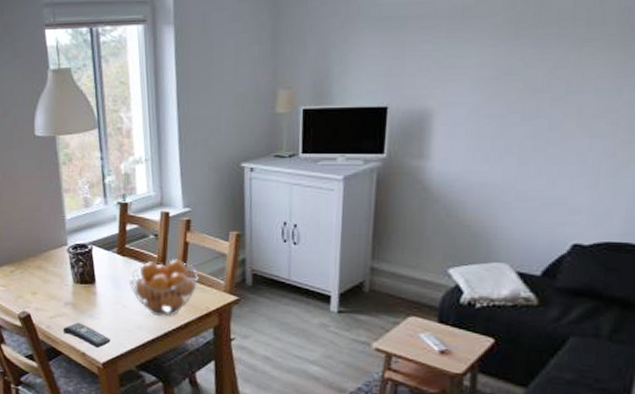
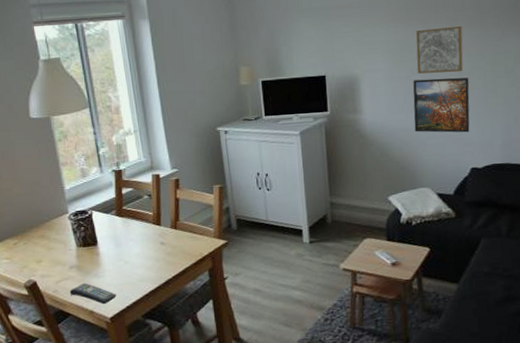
fruit basket: present [128,259,199,317] -> none [128,214,191,267]
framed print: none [499,120,593,197] -> present [413,77,470,133]
wall art: none [516,47,596,113] -> present [416,25,464,74]

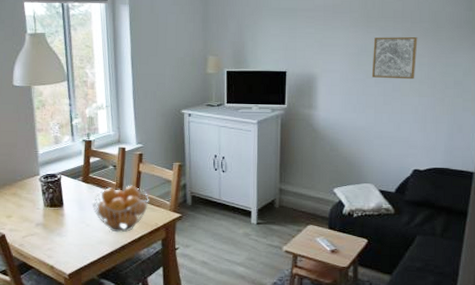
remote control: present [69,283,116,305] -> none [34,240,76,262]
fruit basket: none [128,214,191,267] -> present [92,185,149,233]
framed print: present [413,77,470,133] -> none [364,83,420,136]

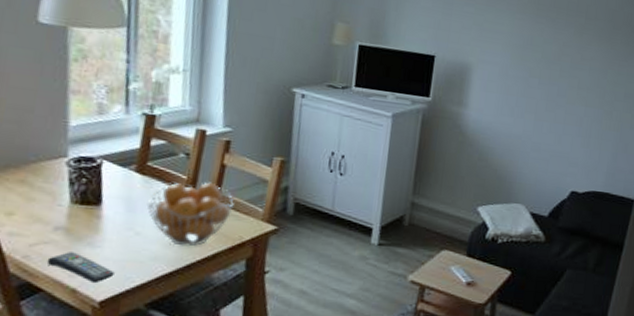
remote control: none [34,240,76,262] -> present [46,252,115,284]
wall art: present [371,36,418,80] -> none [535,30,591,86]

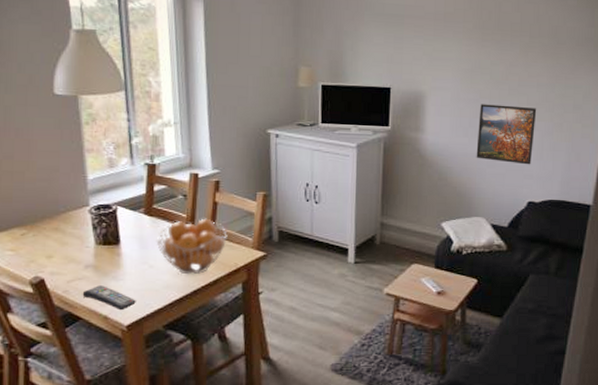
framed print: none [520,83,588,152] -> present [476,104,537,165]

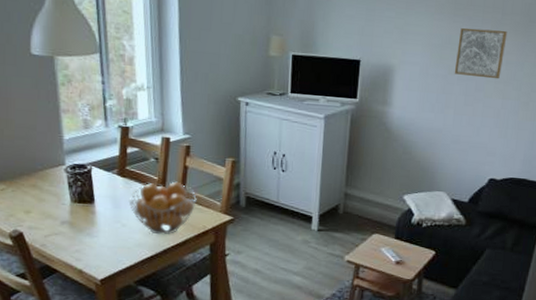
remote control: present [82,285,136,311] -> none [58,241,109,266]
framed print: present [476,104,537,165] -> none [441,80,504,143]
wall art: none [485,52,537,102] -> present [454,28,508,79]

